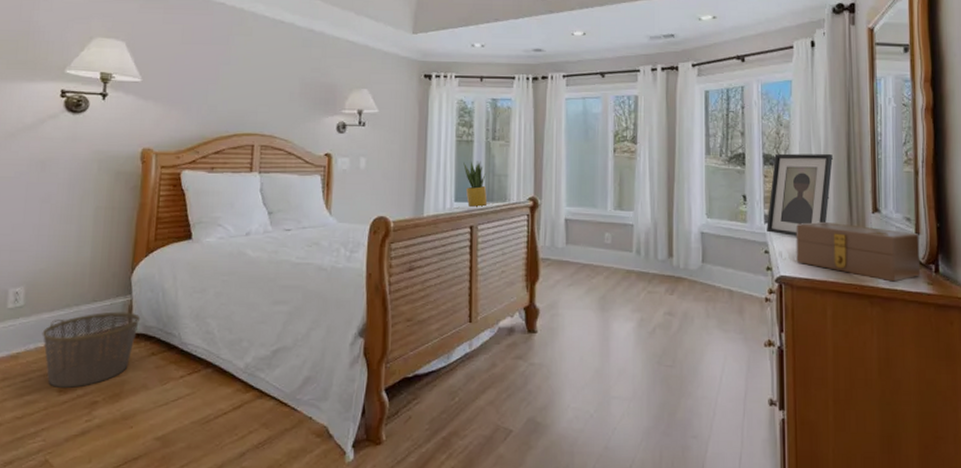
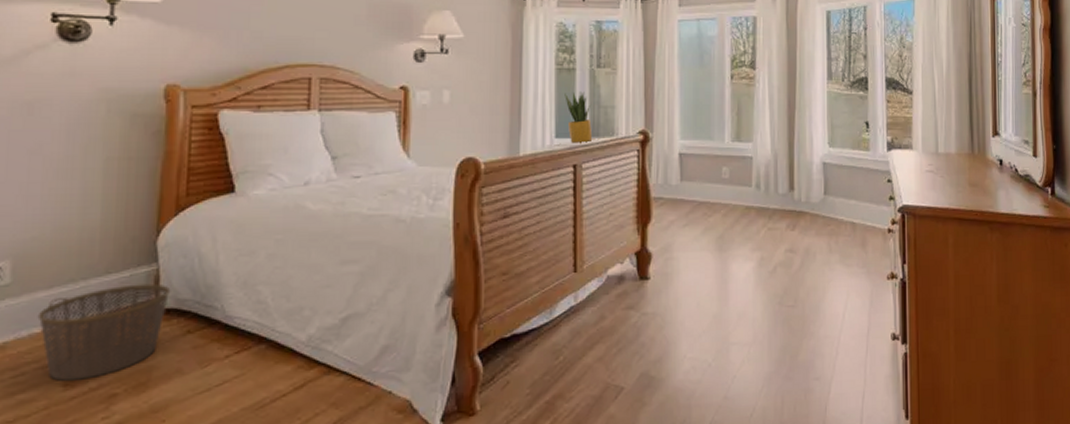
picture frame: present [767,153,834,237] -> none [889,76,956,164]
jewelry box: present [795,221,921,282] -> none [918,147,1038,206]

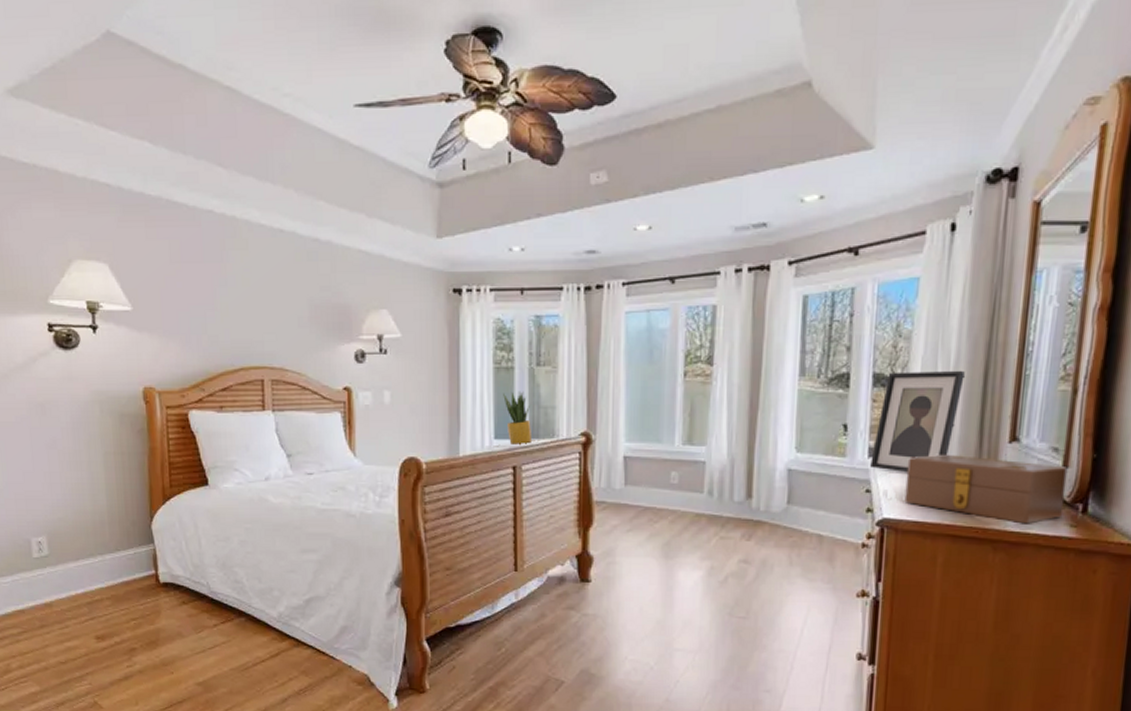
basket: present [37,283,171,381] -> none [71,560,167,635]
picture frame: none [889,76,956,164] -> present [870,370,966,473]
jewelry box: none [918,147,1038,206] -> present [904,454,1068,524]

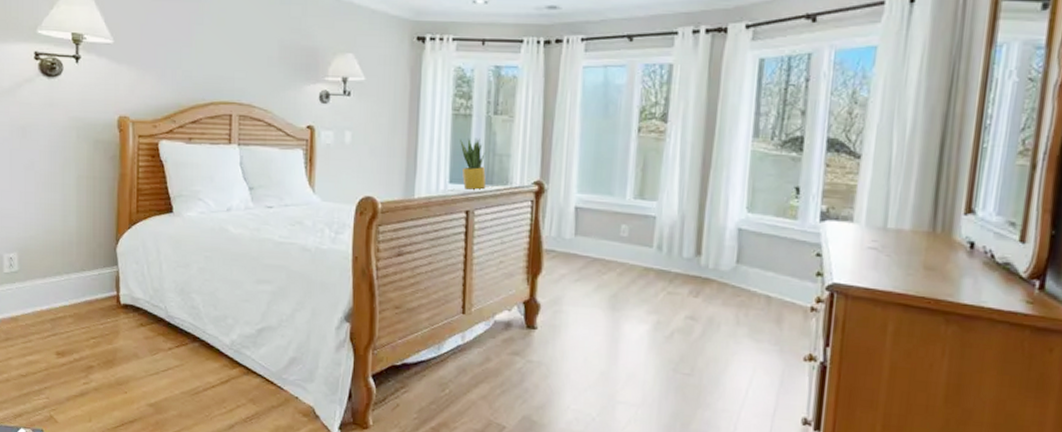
picture frame: present [870,370,966,473] -> none [822,138,922,239]
jewelry box: present [904,454,1068,524] -> none [855,222,1025,298]

